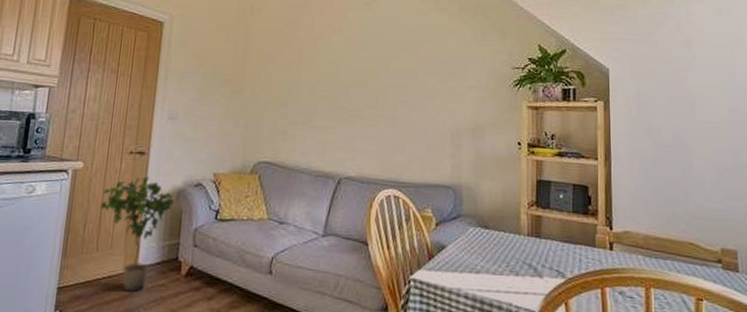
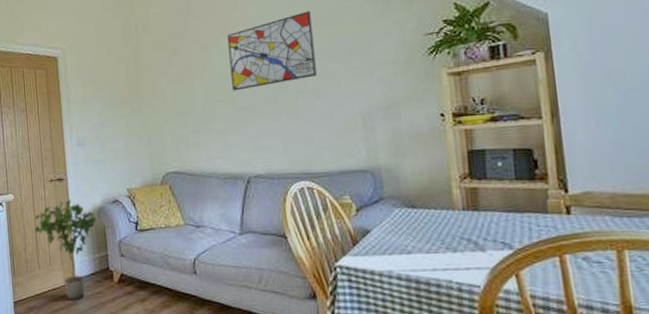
wall art: none [337,26,418,90] -> present [227,11,317,91]

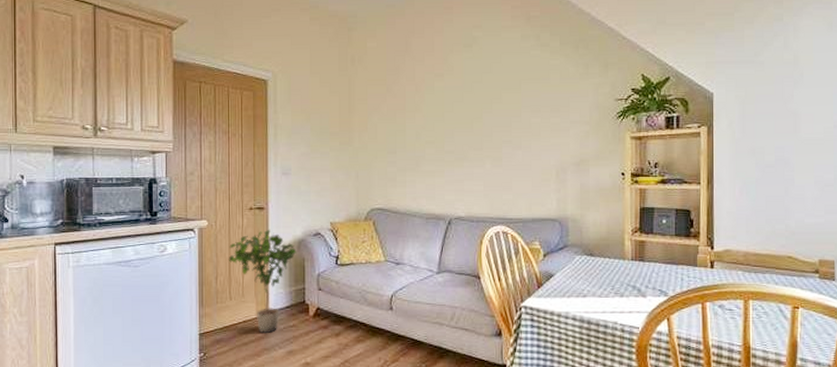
wall art: present [227,11,317,91] -> none [442,65,520,134]

